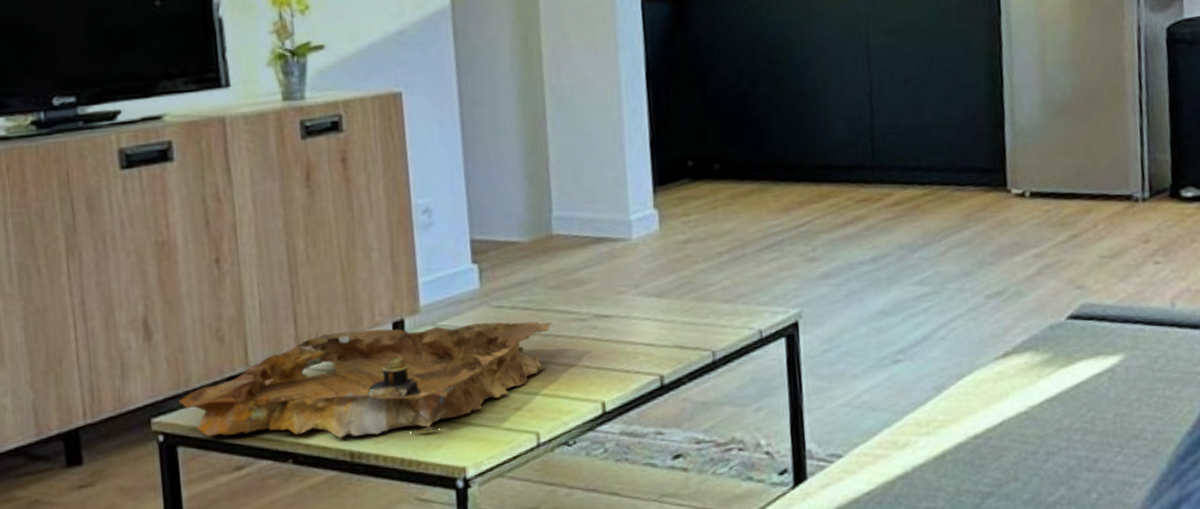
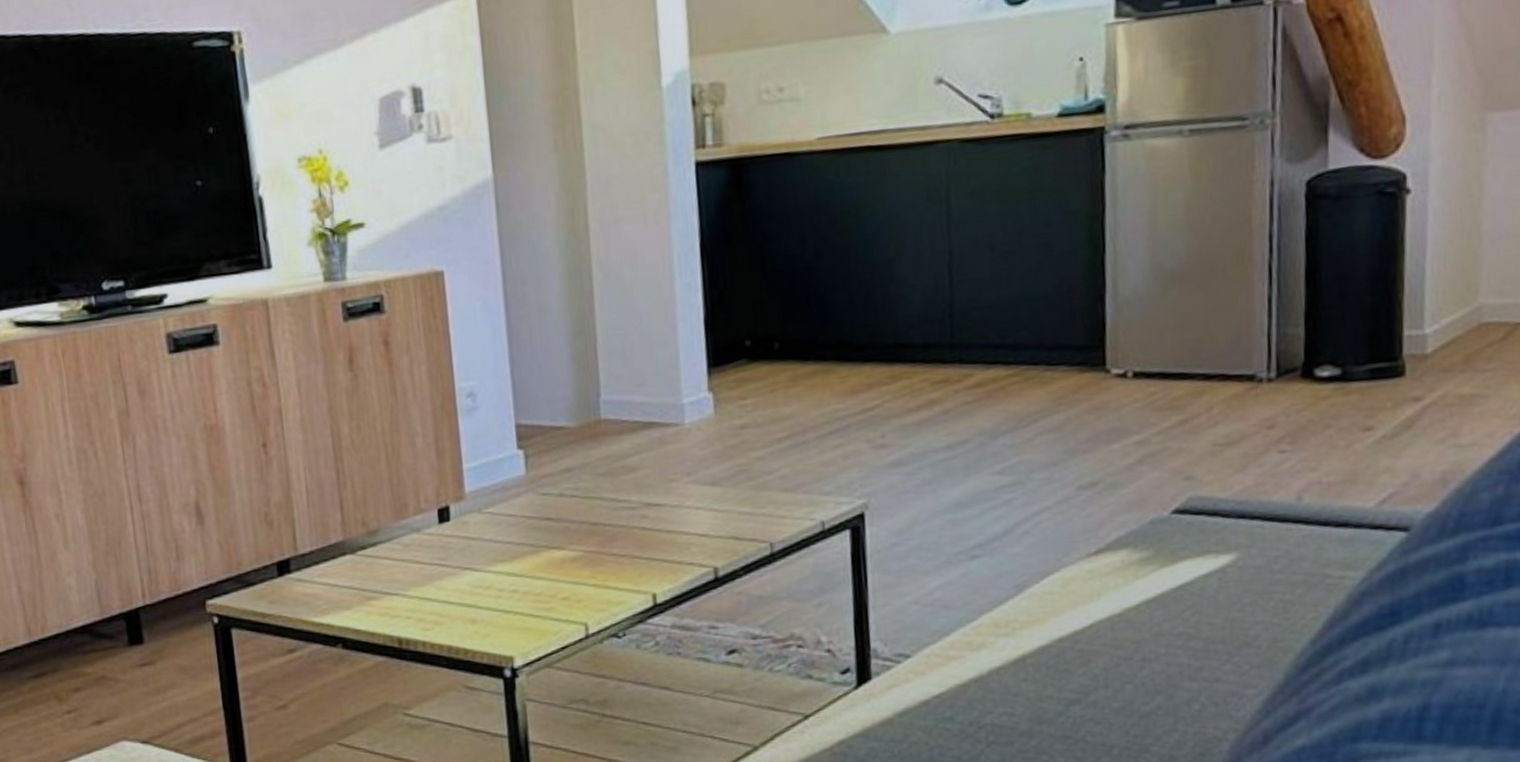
decorative tray: present [178,321,552,439] -> none [231,509,600,625]

